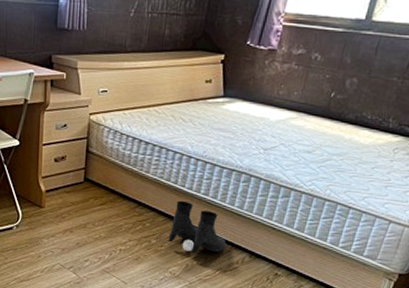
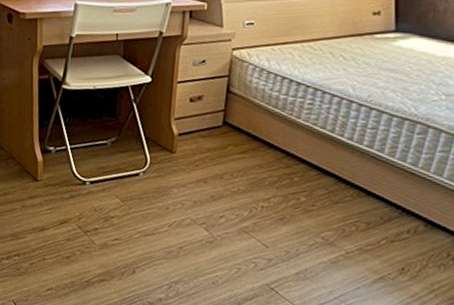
boots: present [168,200,226,253] -> none [321,152,394,218]

